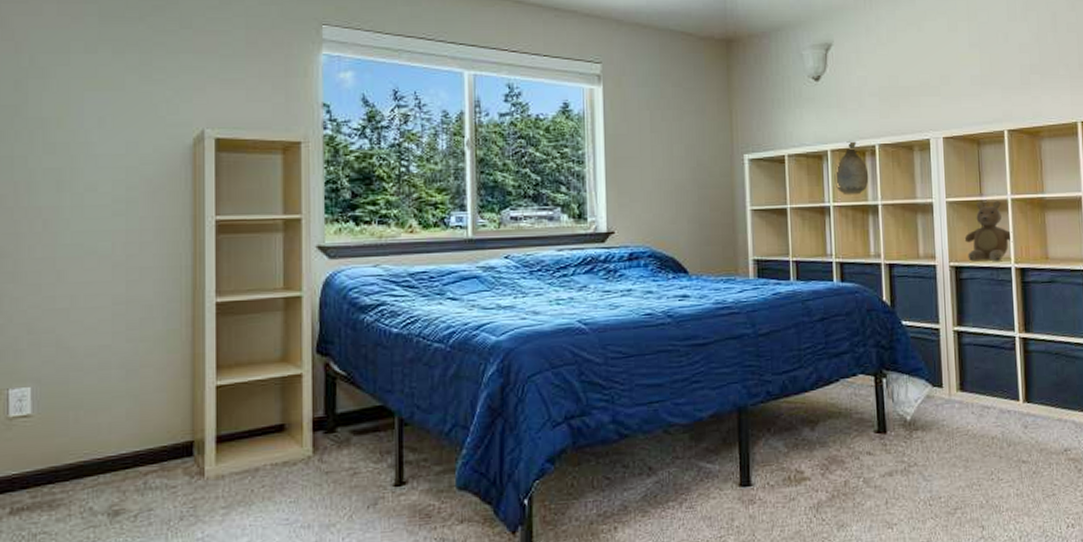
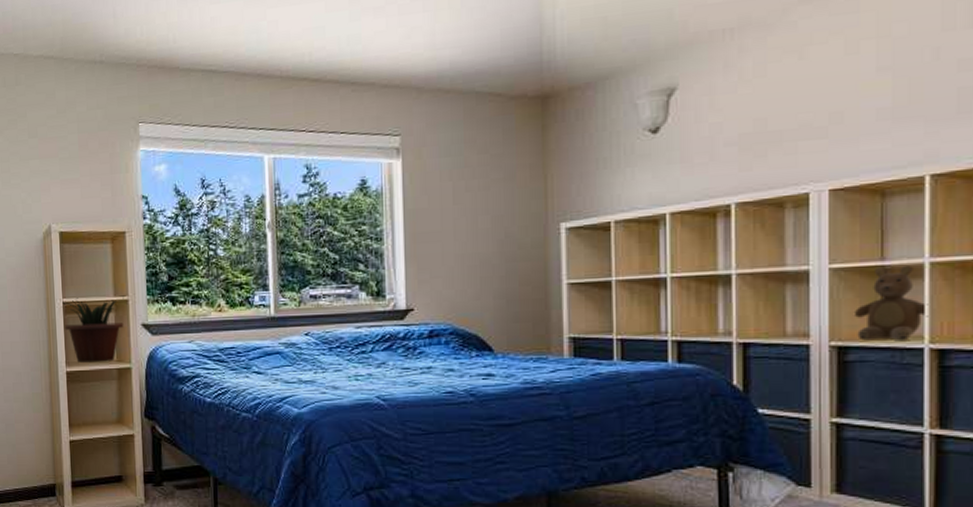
potted plant: none [215,213,297,291] -> present [62,295,125,363]
vase: present [834,141,869,196] -> none [674,201,720,265]

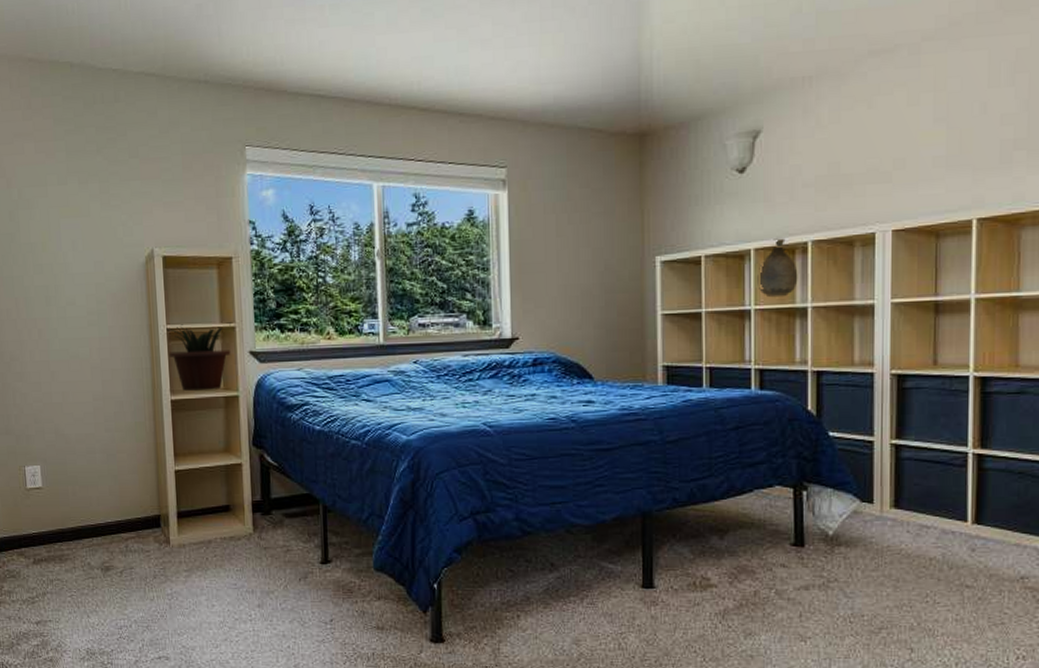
vase: none [674,201,720,265] -> present [757,238,798,298]
teddy bear: present [853,266,928,342] -> none [911,301,974,370]

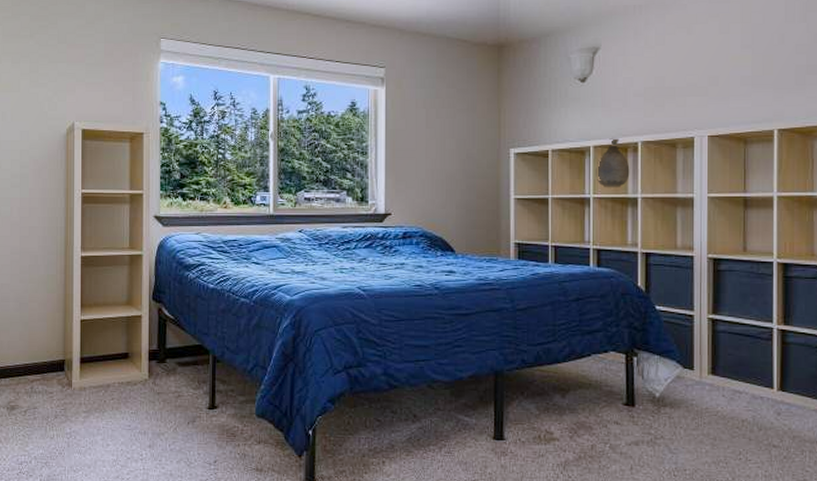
potted plant: present [166,322,232,391] -> none [81,189,140,249]

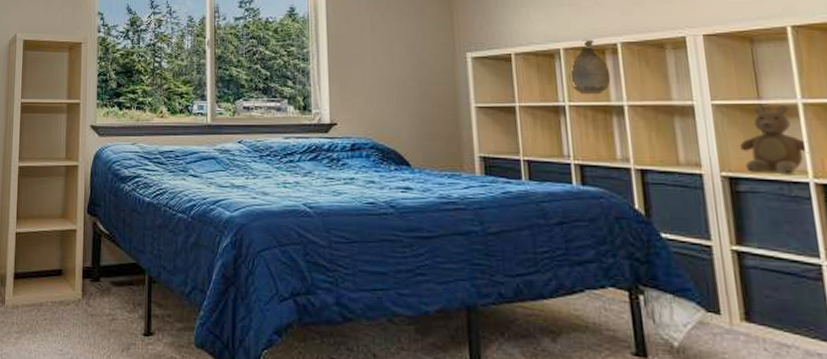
teddy bear: none [725,198,776,256] -> present [739,105,809,175]

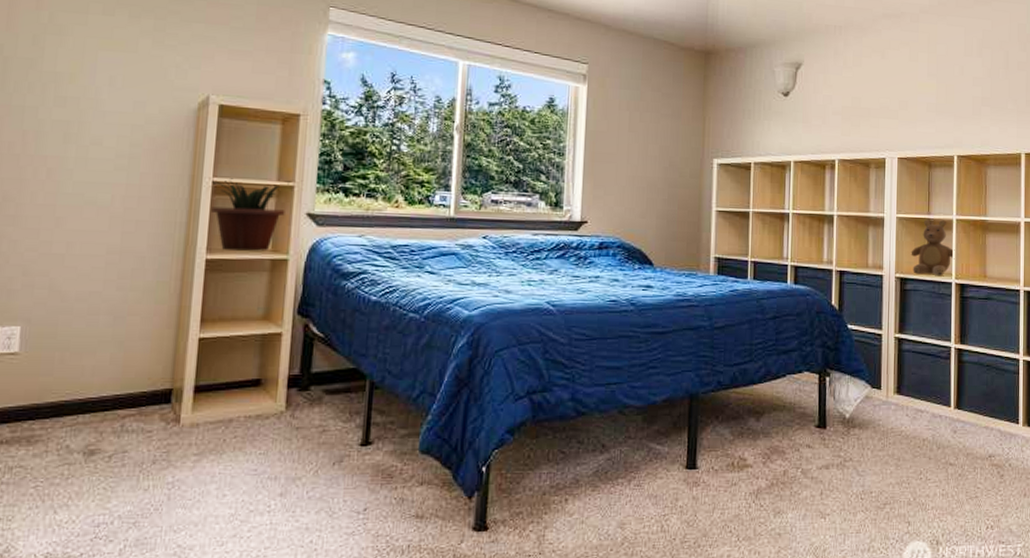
potted plant: none [21,99,77,159] -> present [211,178,291,251]
vase: present [569,39,611,95] -> none [795,154,827,205]

